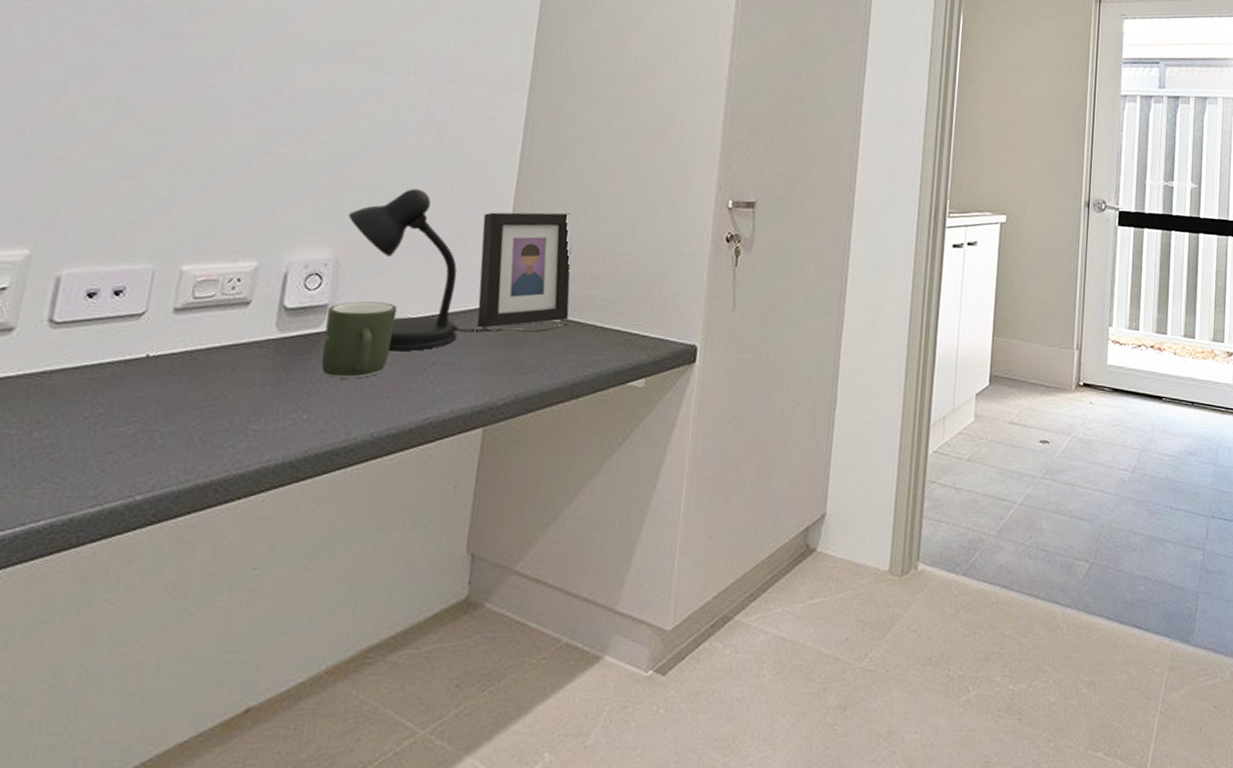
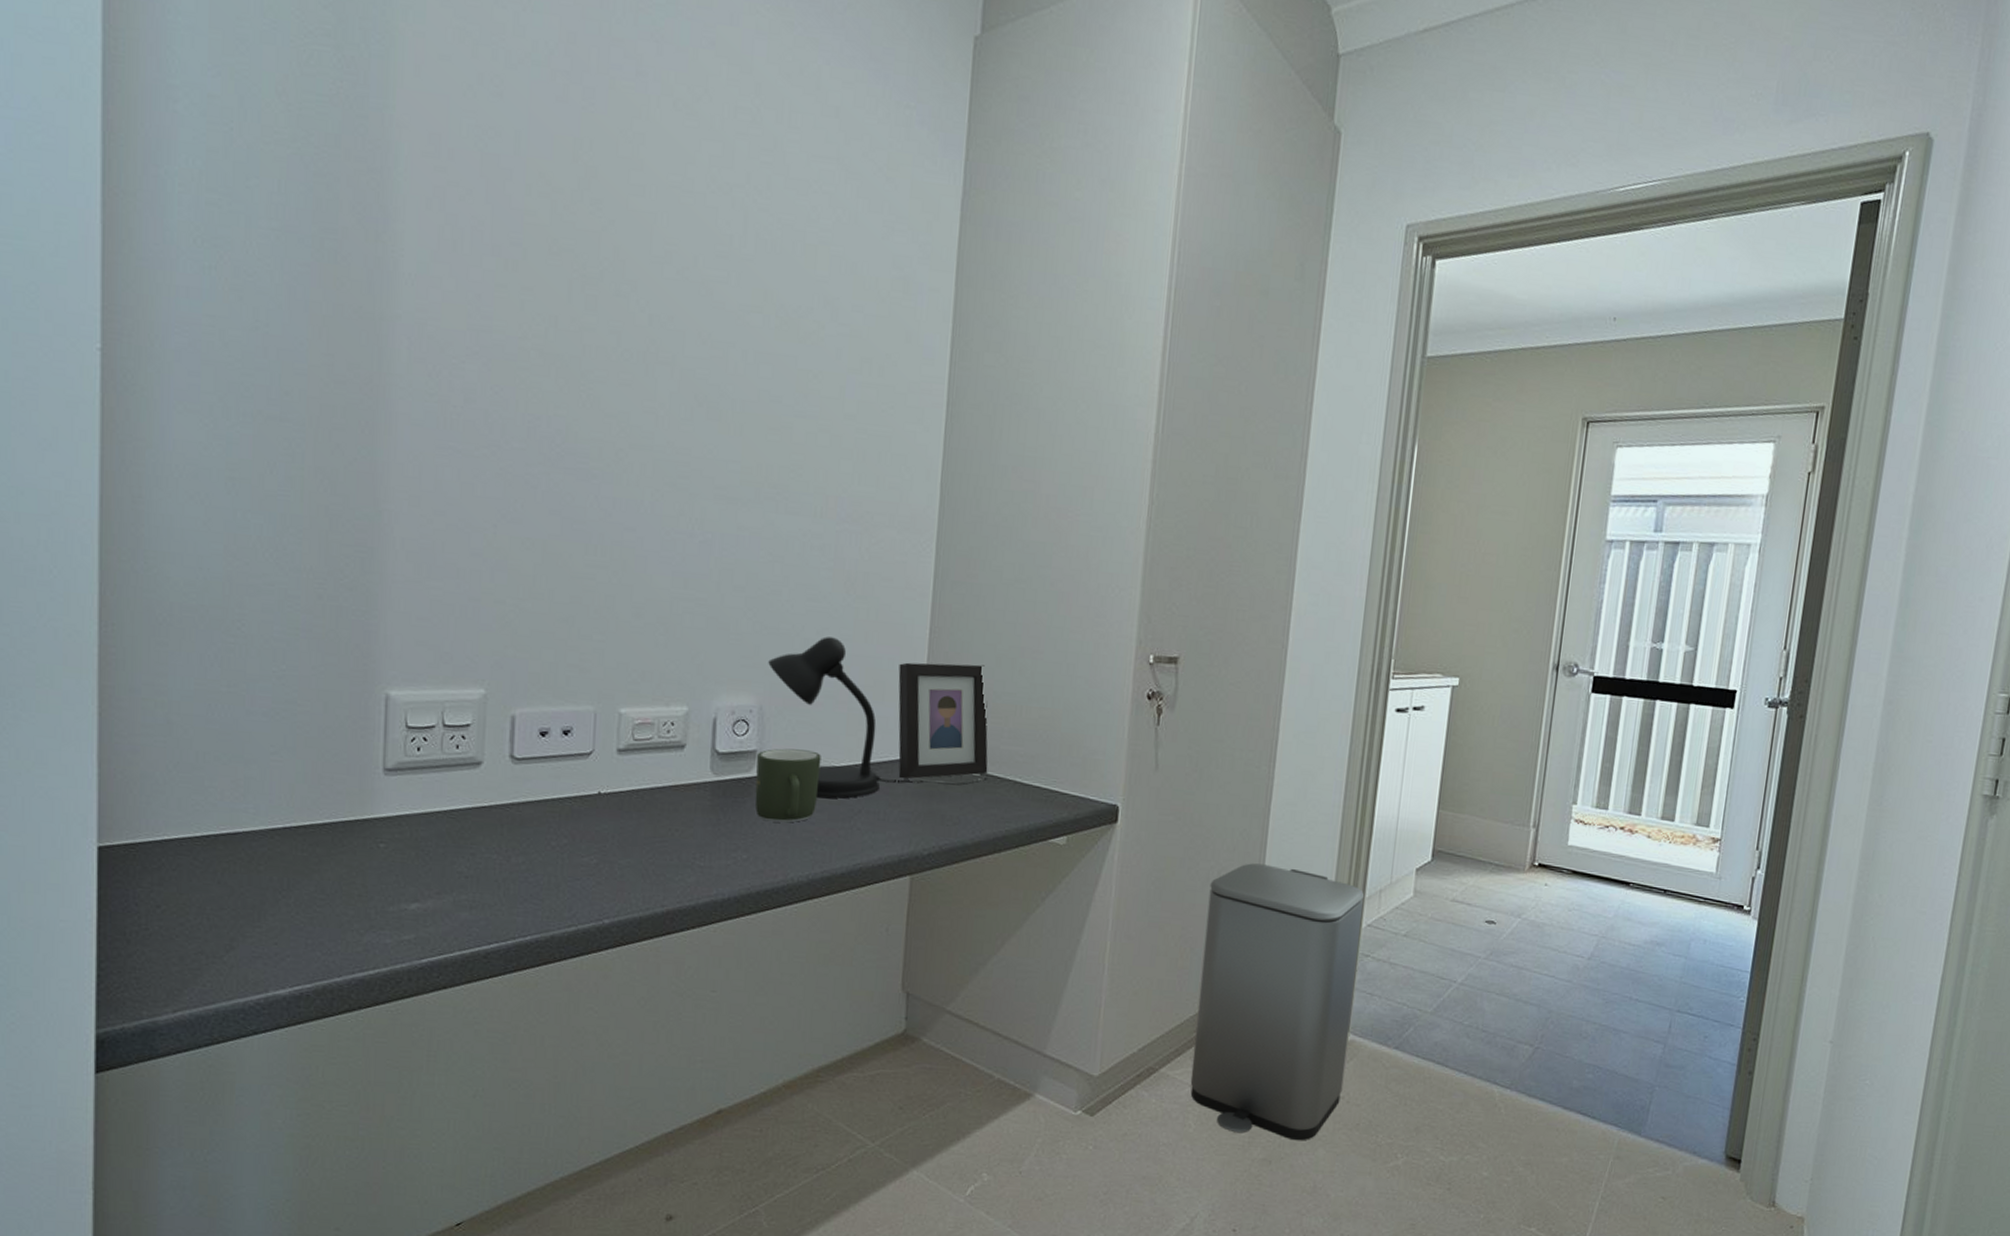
pedal bin: none [765,396,930,682] -> present [1190,863,1365,1141]

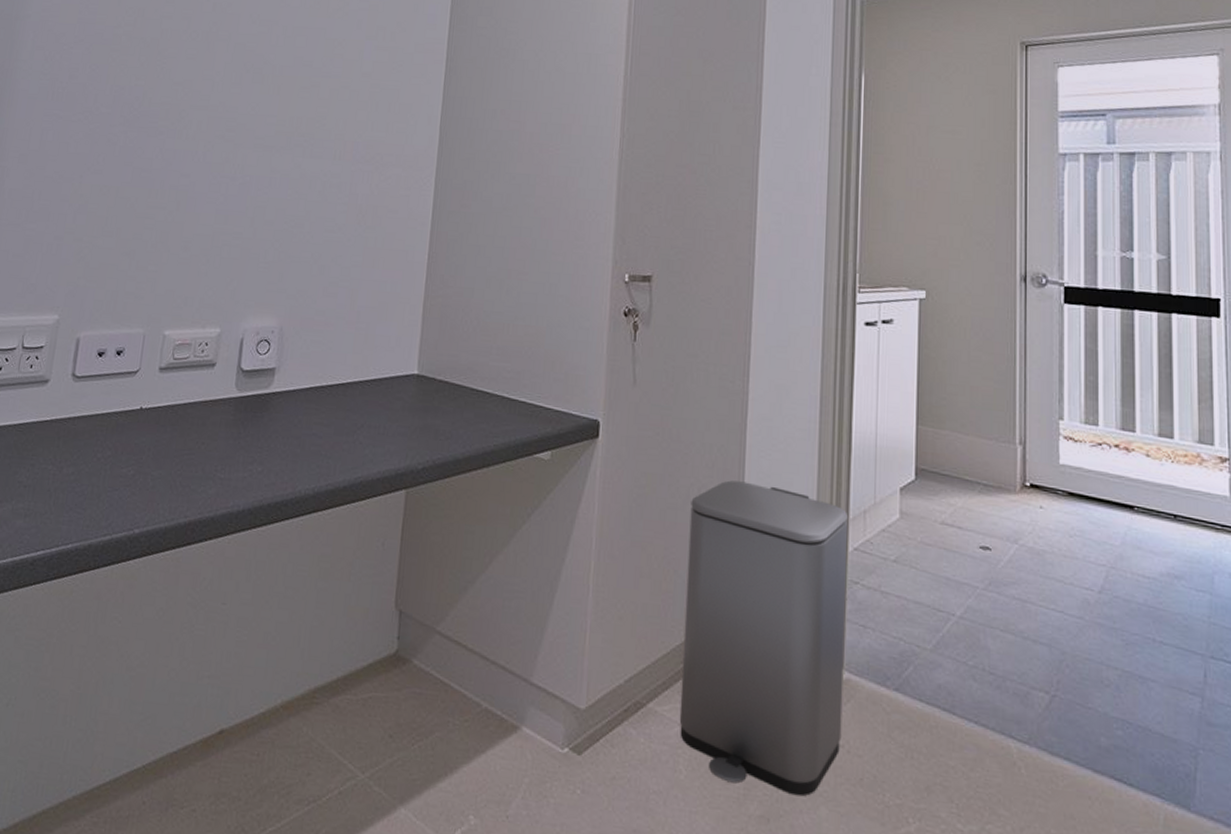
mug: present [755,748,821,823] -> none [271,366,331,437]
desk lamp: present [768,636,987,799] -> none [289,263,477,414]
picture frame: present [898,662,988,779] -> none [397,285,478,395]

